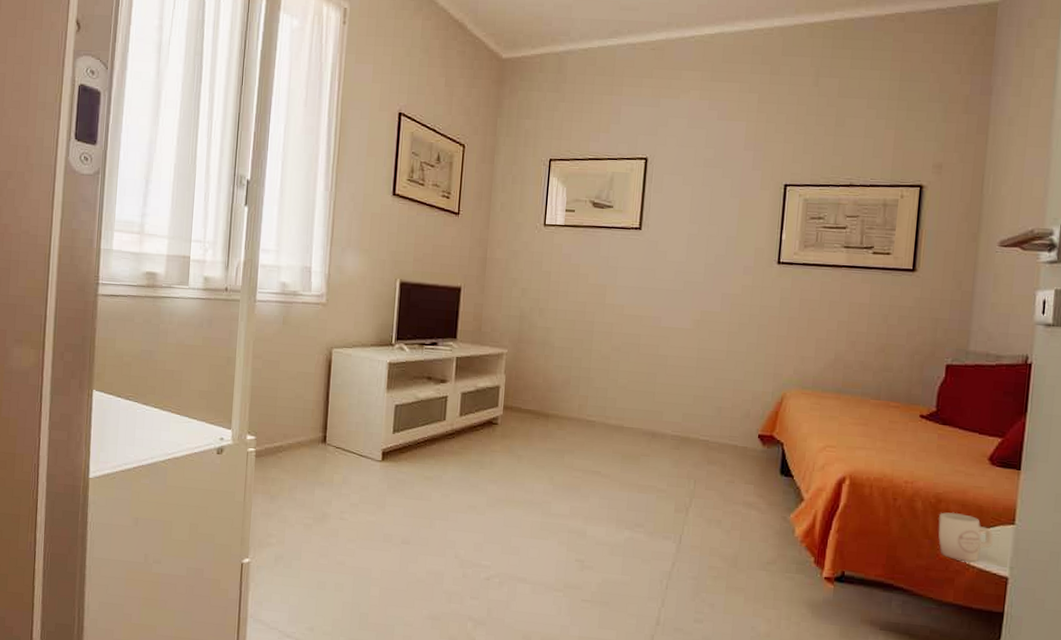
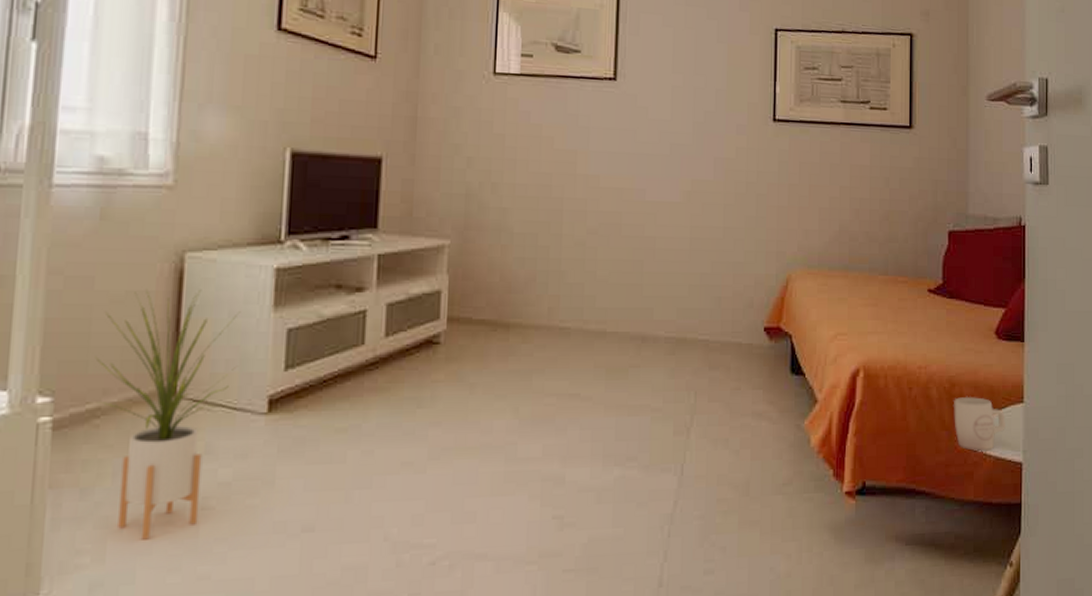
house plant: none [279,371,366,534] -> present [95,289,241,540]

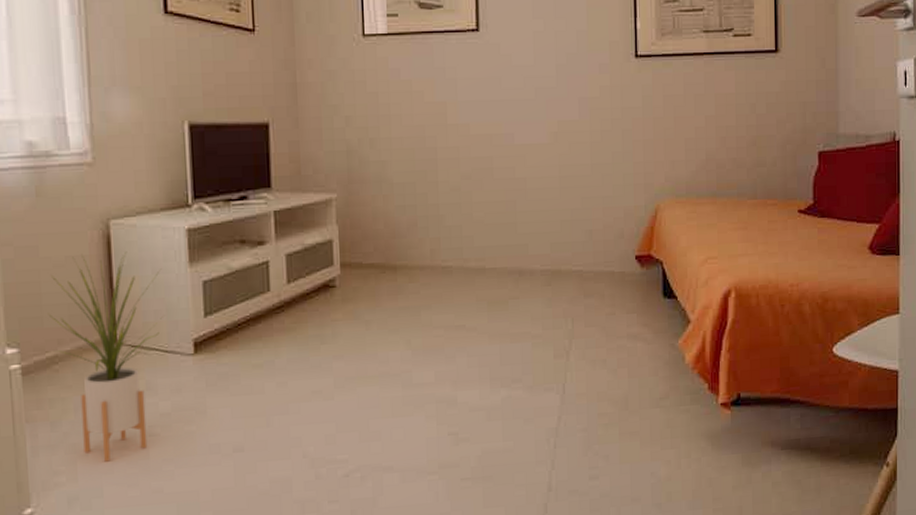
mug: present [954,396,1005,451] -> none [827,310,881,361]

